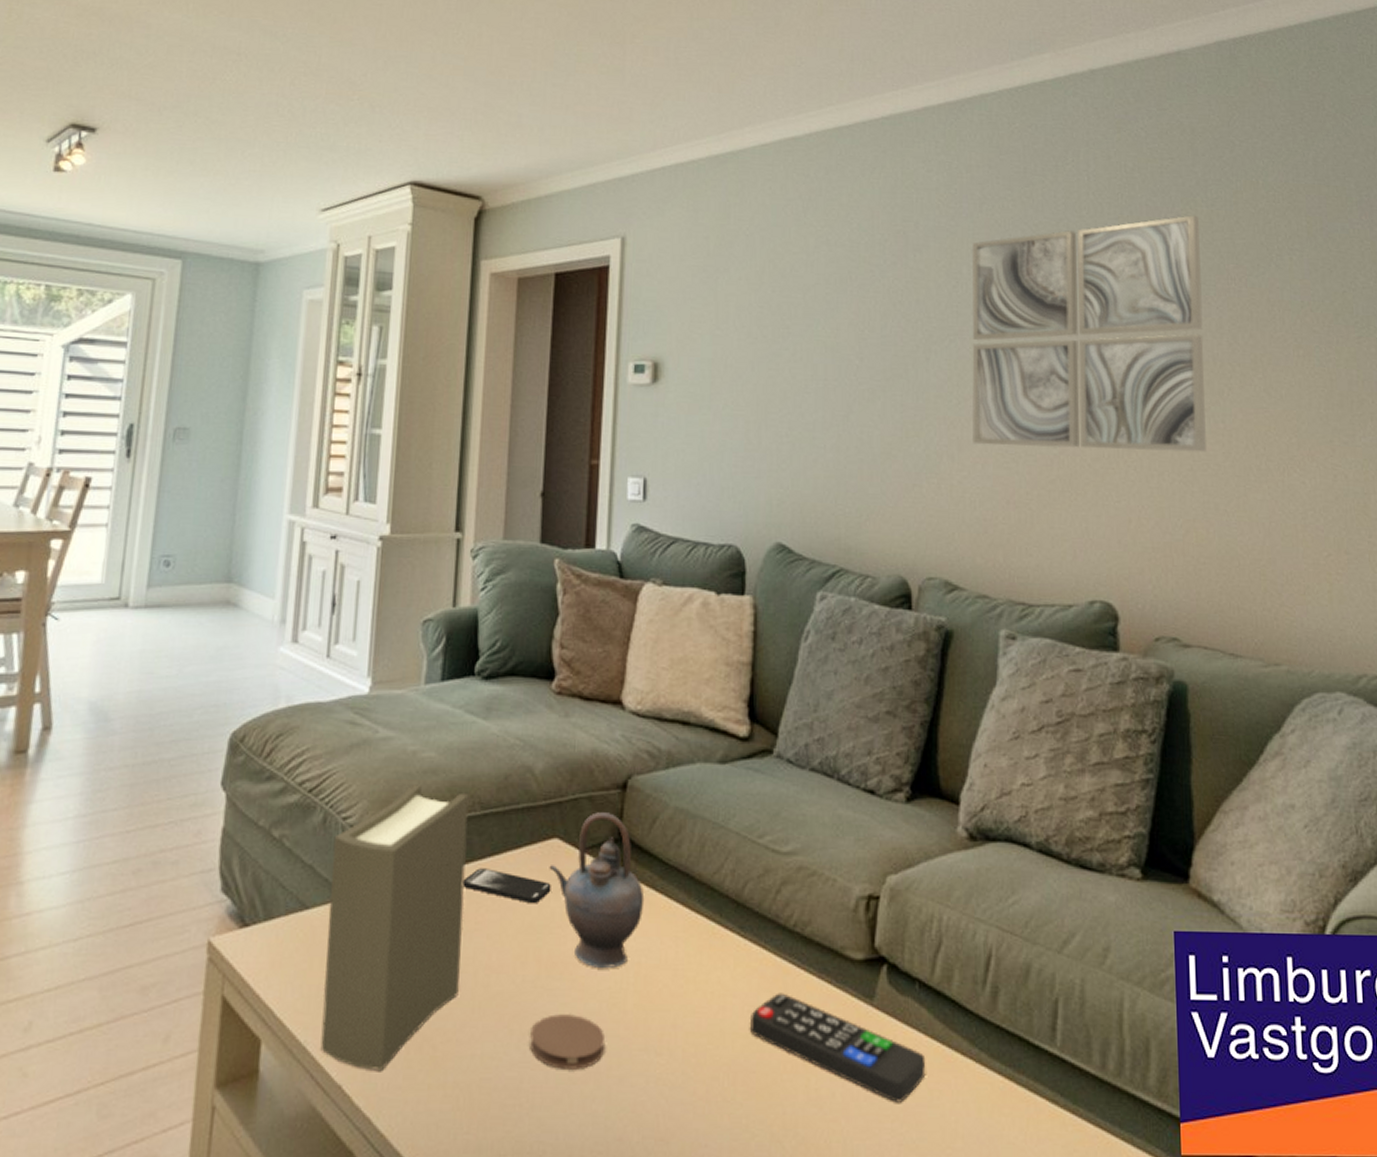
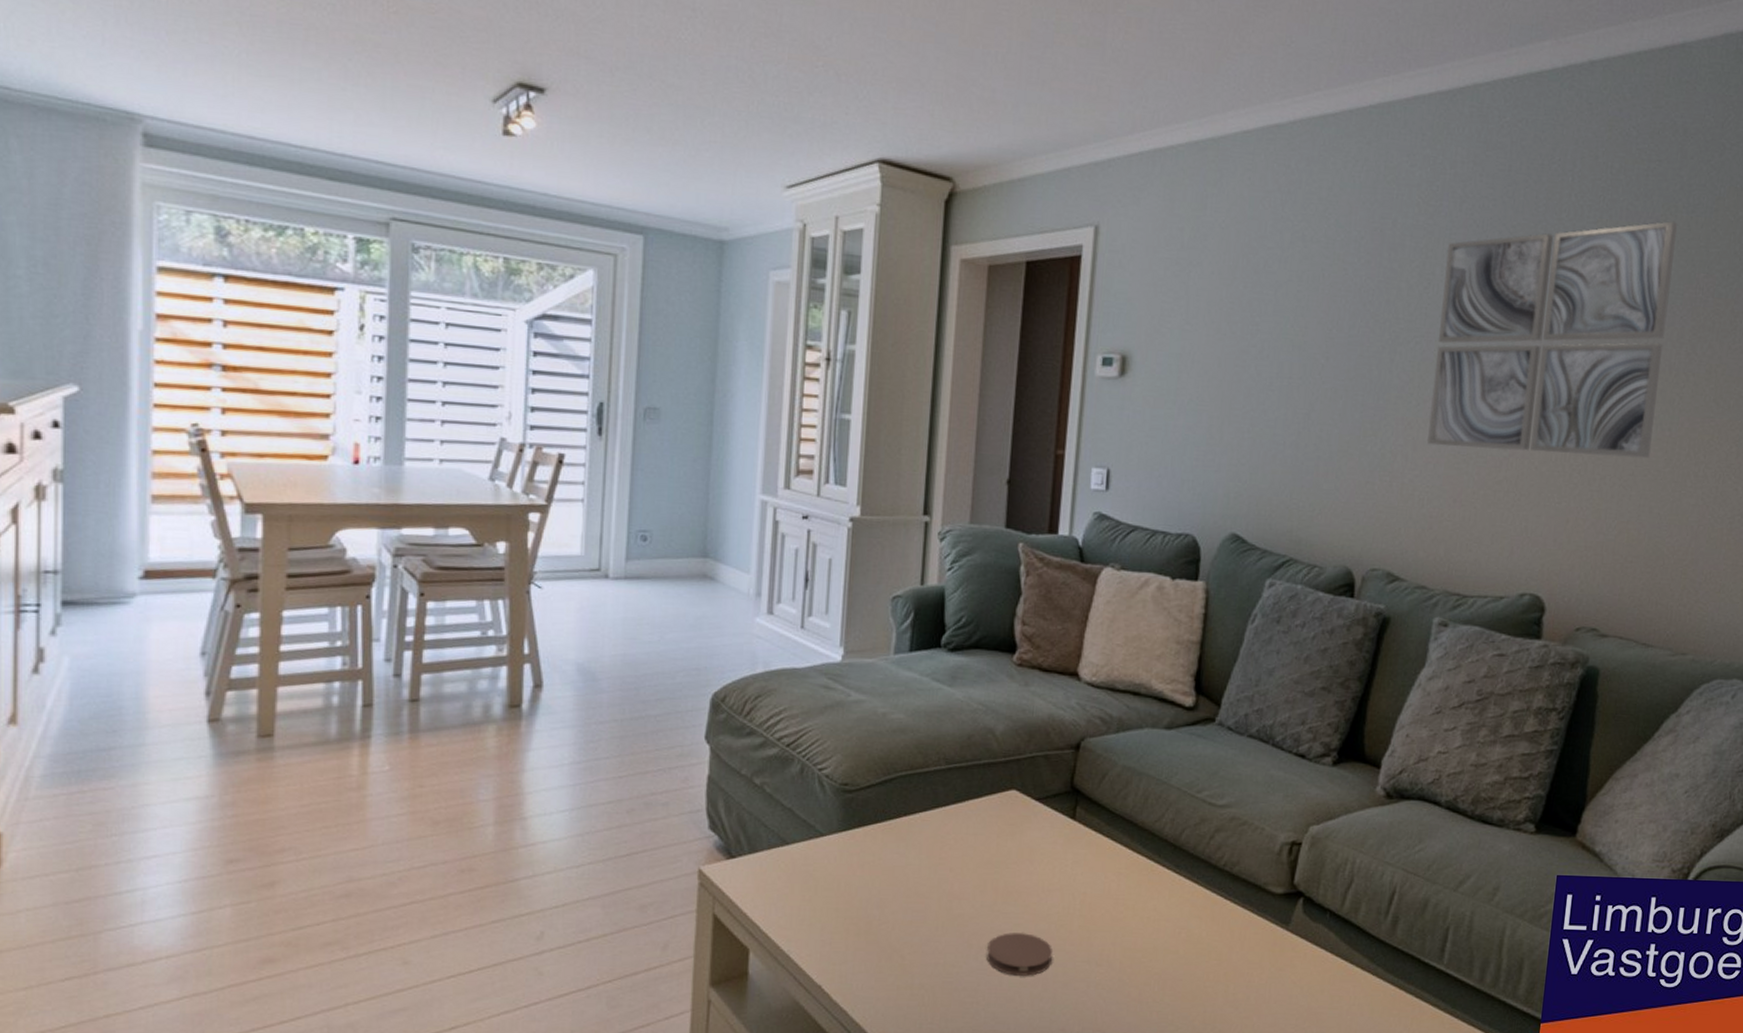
book: present [320,784,469,1070] -> none [802,742,935,974]
smartphone: present [463,868,551,904] -> none [928,813,1009,844]
teapot: present [549,812,645,969] -> none [1007,769,1092,898]
remote control: present [749,993,926,1103] -> none [1179,918,1330,1005]

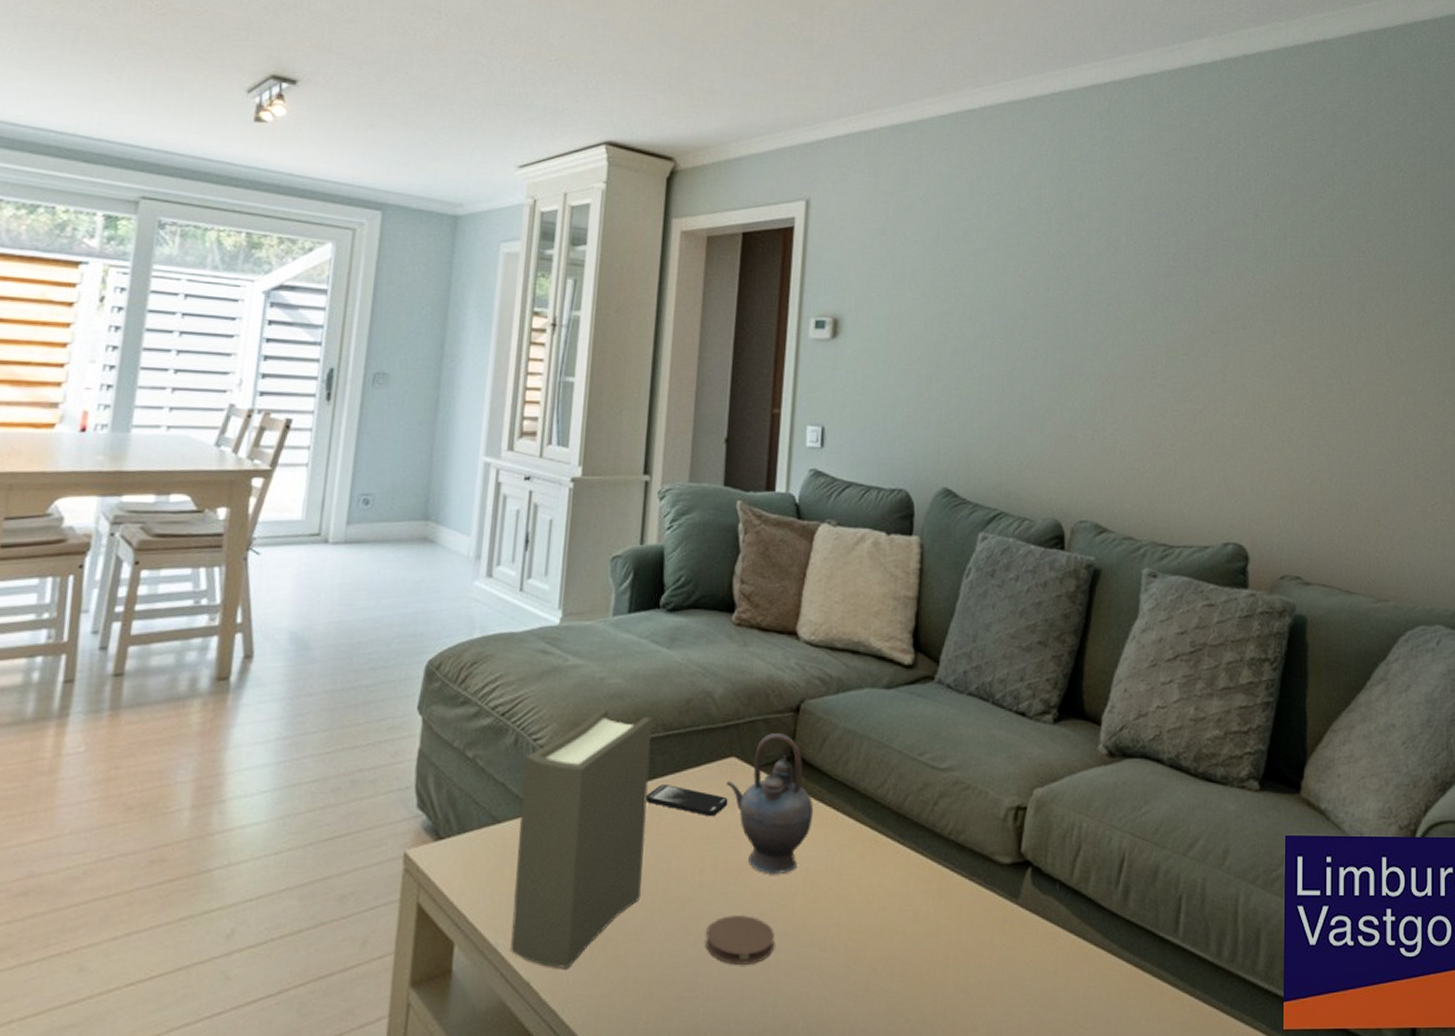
book: none [802,742,935,974] -> present [510,708,653,968]
smartphone: none [928,813,1009,844] -> present [645,785,728,817]
teapot: none [1007,769,1092,898] -> present [726,733,814,875]
wall art: present [1426,221,1677,459] -> none [1124,193,1336,410]

